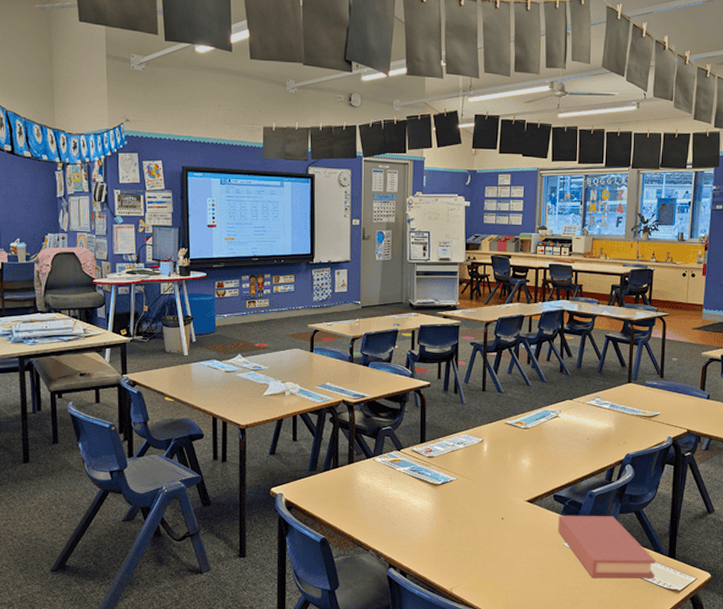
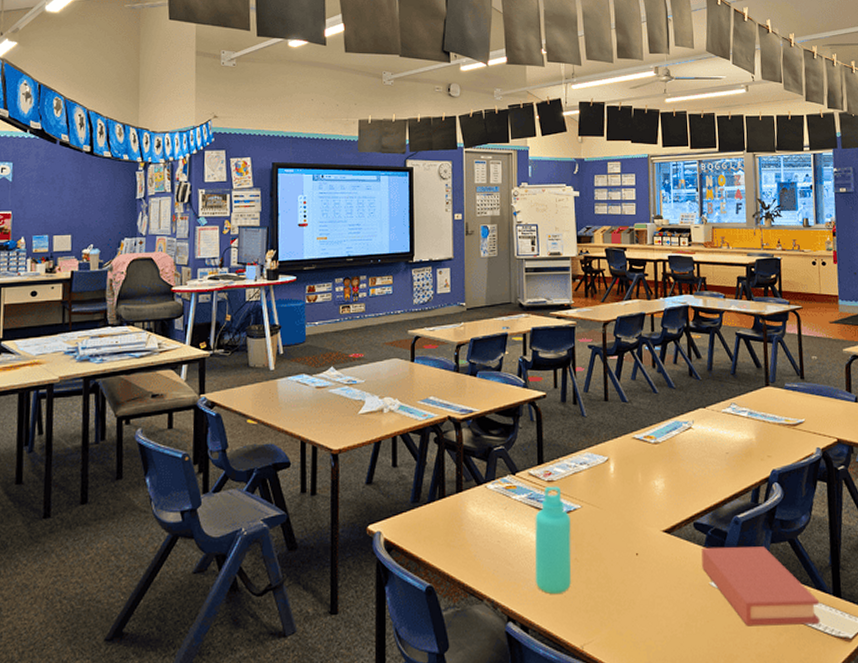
water bottle: none [413,461,447,547] -> present [534,486,572,594]

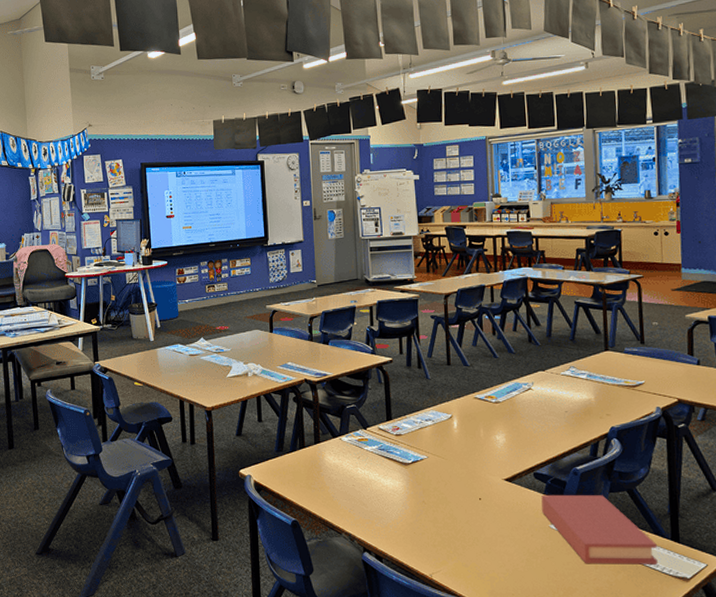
water bottle: present [534,486,572,594] -> none [385,439,420,530]

